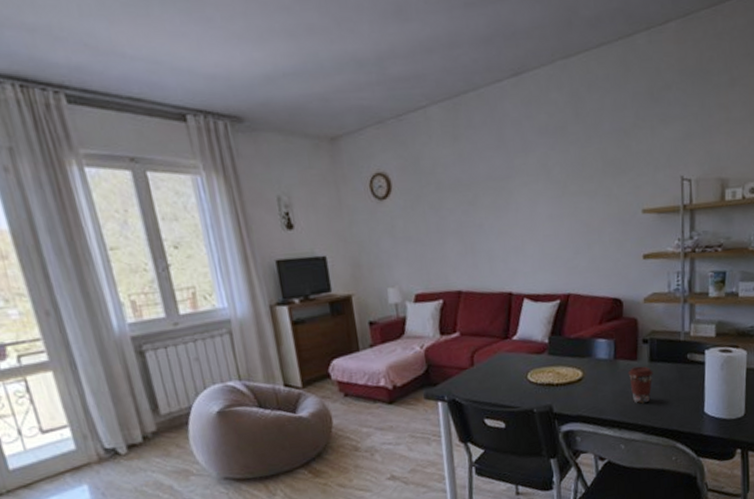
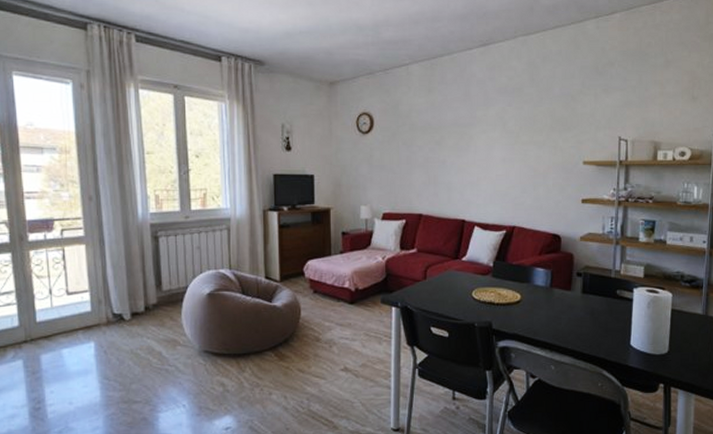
coffee cup: present [628,366,653,404] -> none [562,296,585,330]

